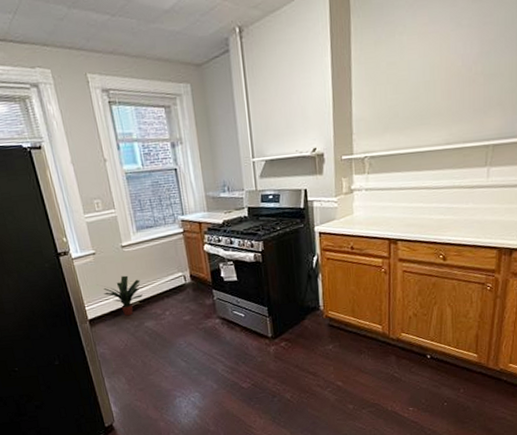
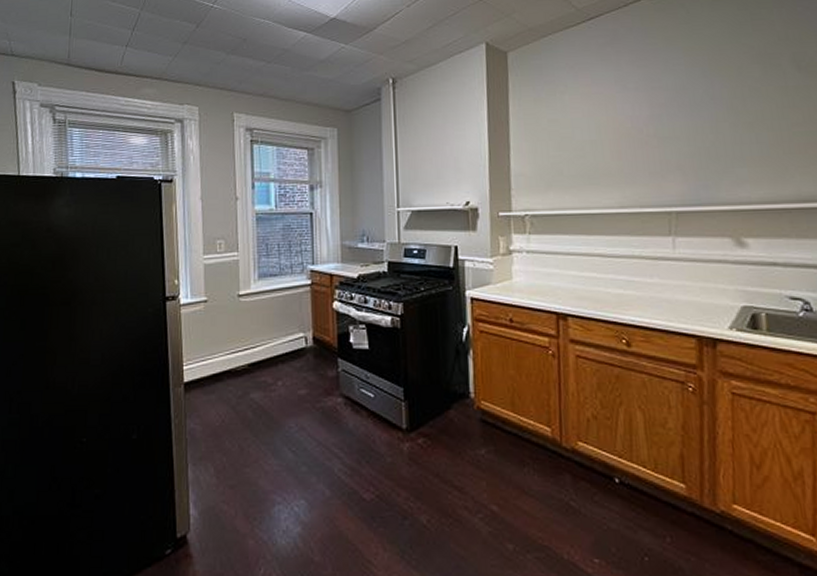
potted plant: present [103,275,143,316] -> none [207,330,253,383]

